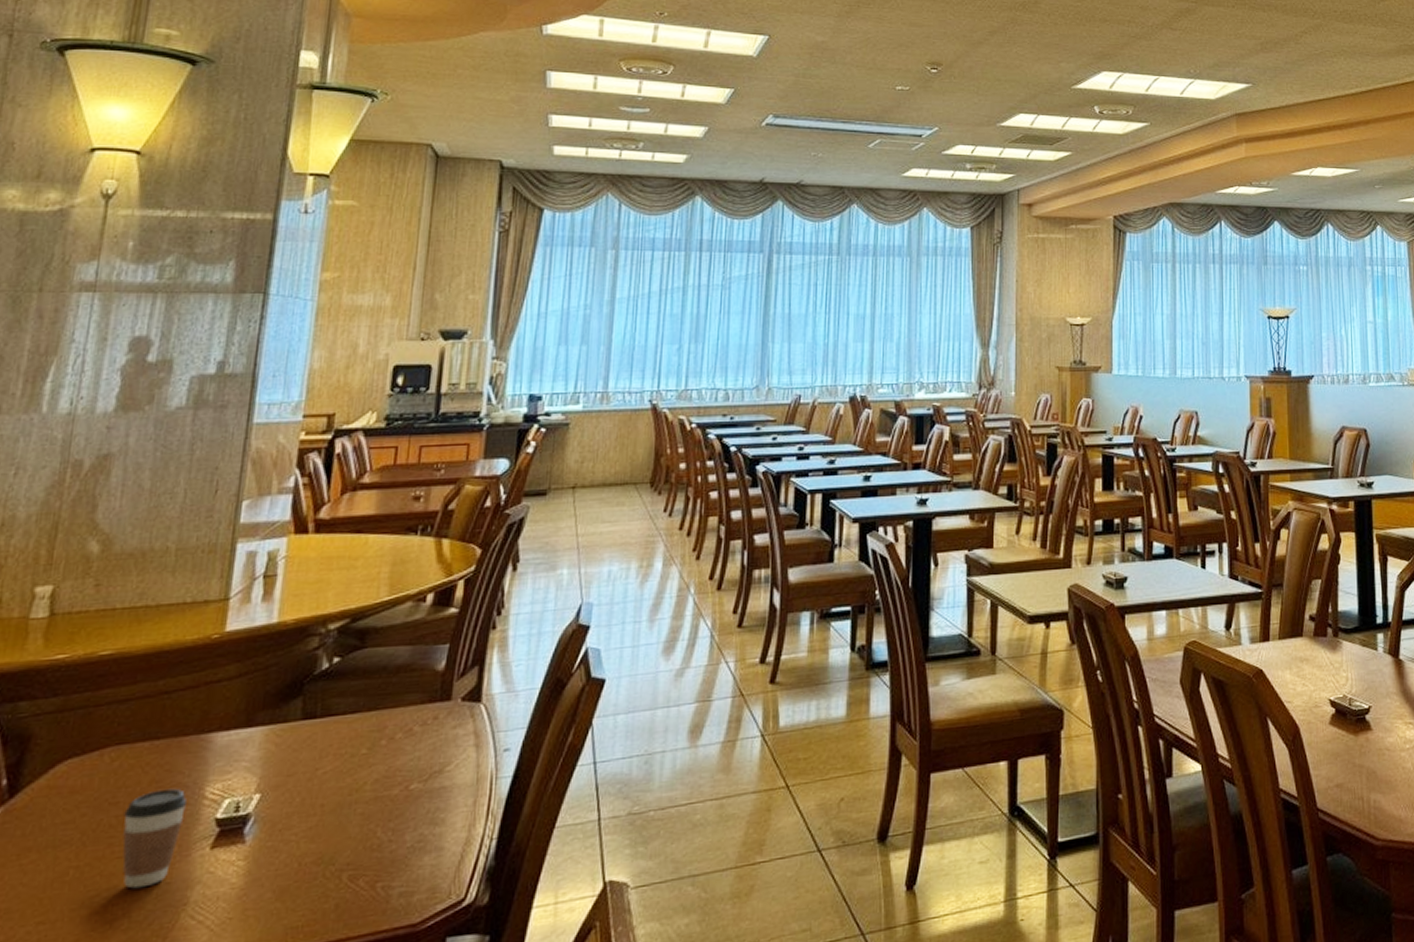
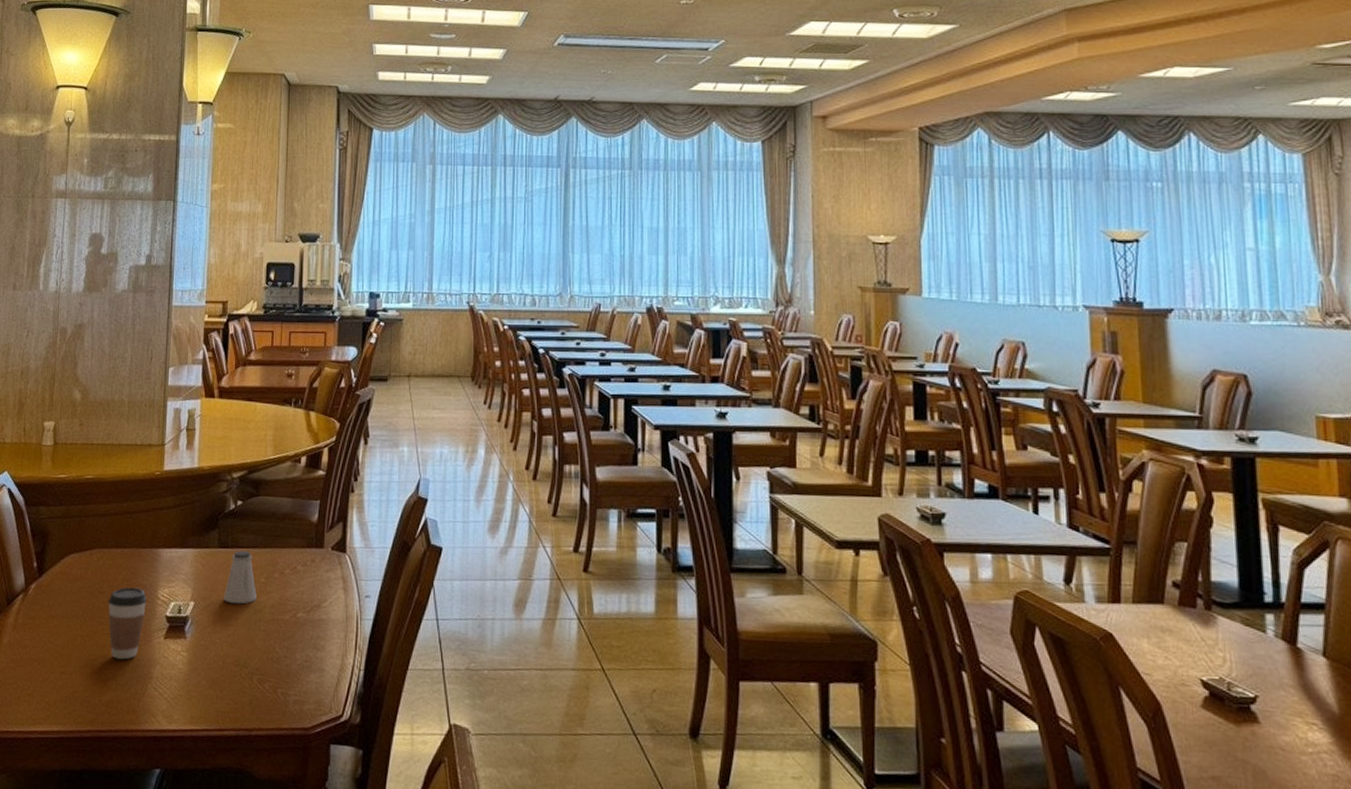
saltshaker: none [305,718,354,788] -> present [224,551,257,604]

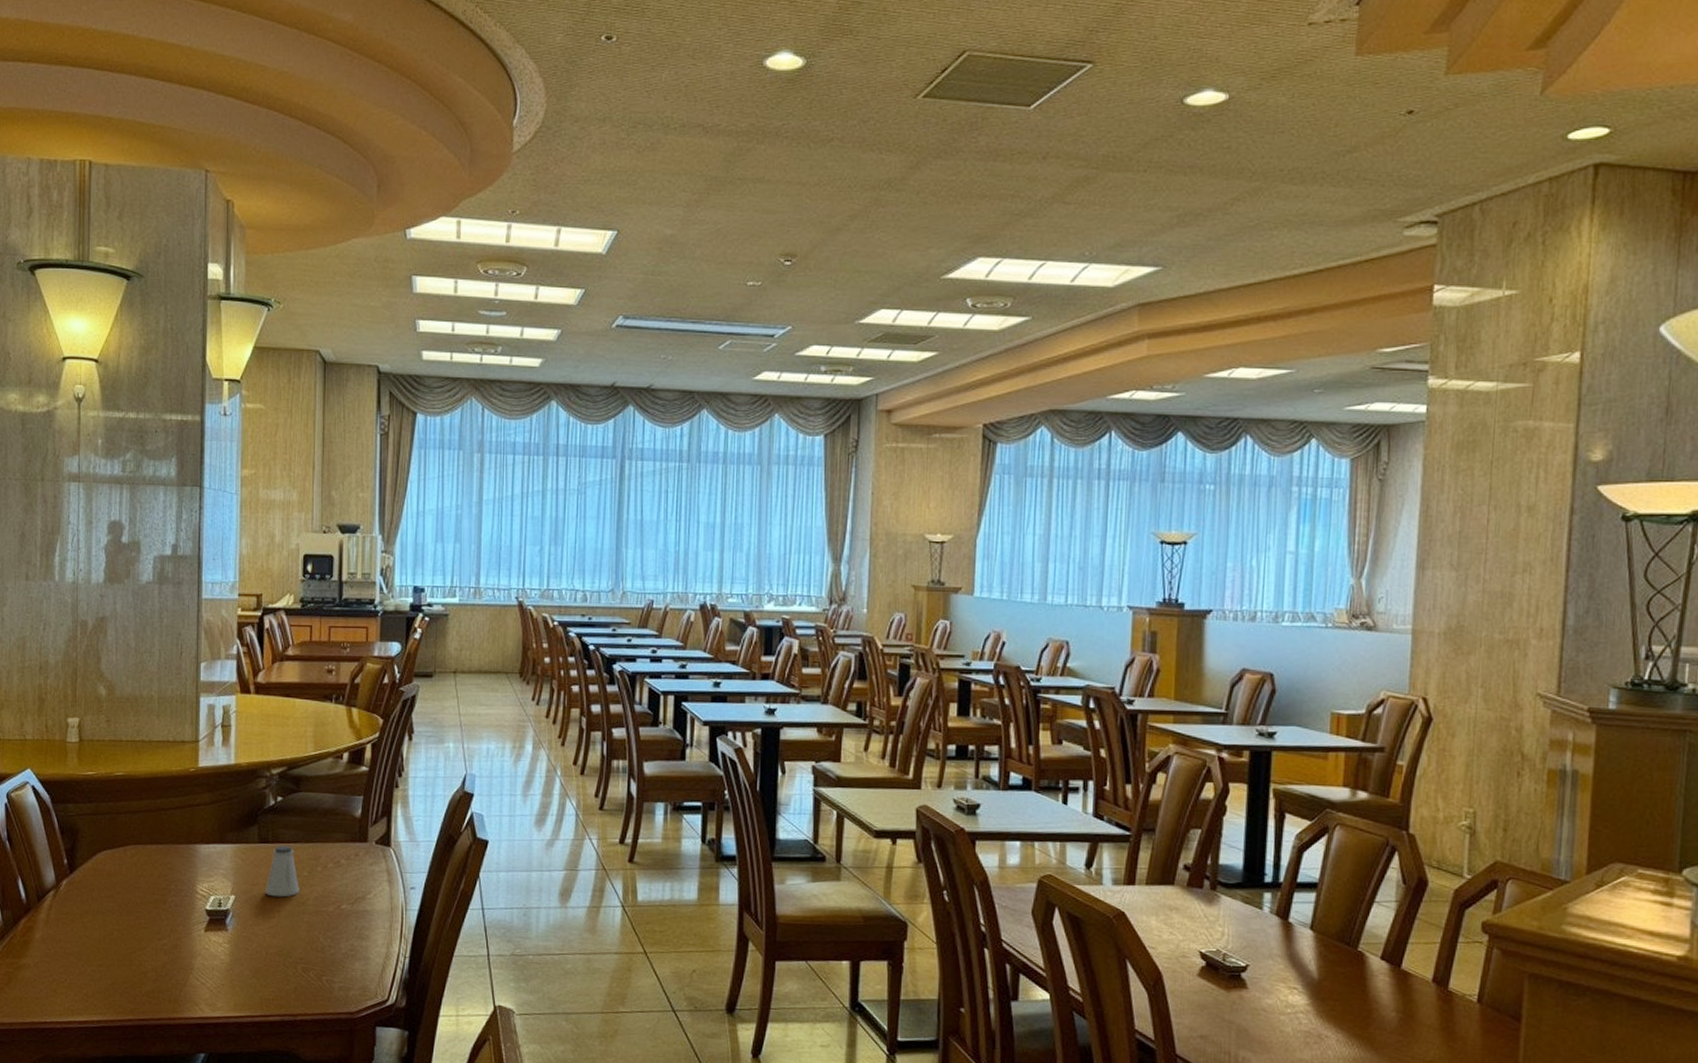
coffee cup: present [108,587,146,660] -> none [144,882,185,952]

